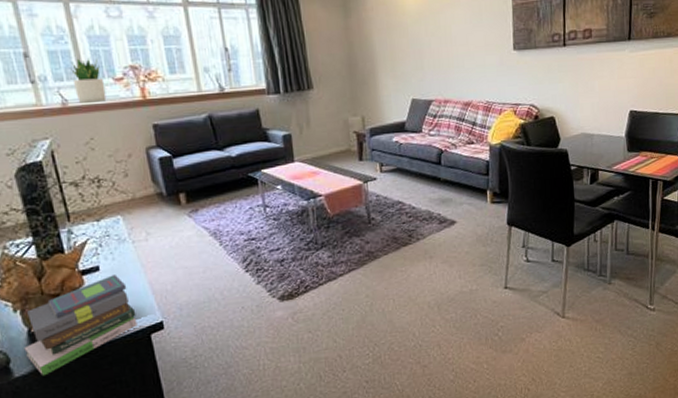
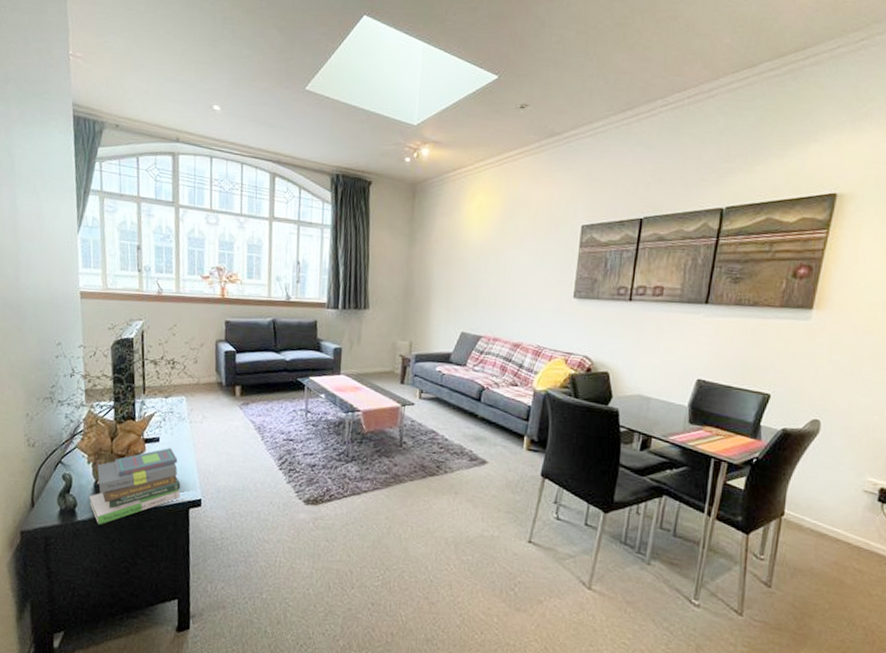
planter: present [71,57,107,103] -> none [170,255,194,295]

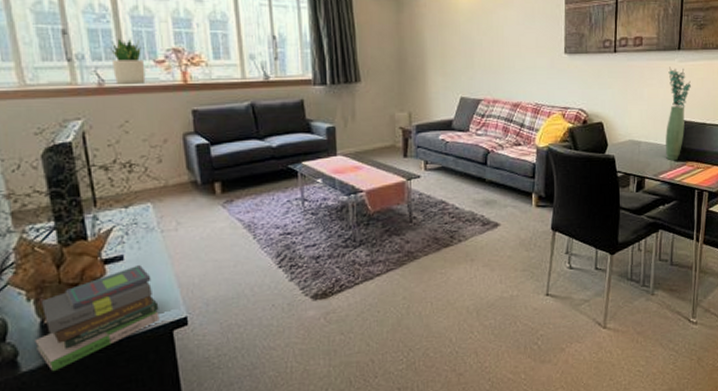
planter: none [170,255,194,295] -> present [111,38,146,84]
vase: none [679,321,718,424] -> present [666,66,691,161]

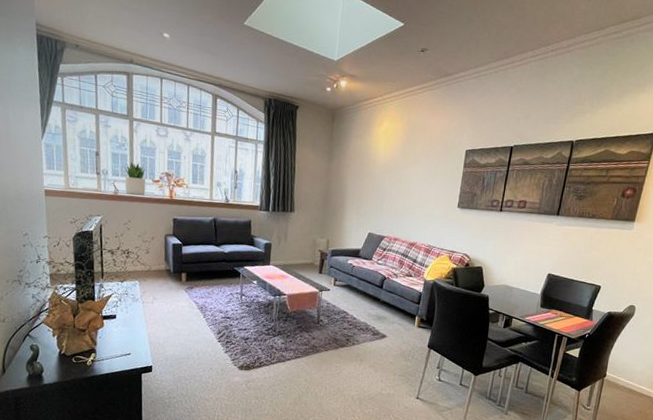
books: present [35,265,160,372] -> none [54,324,135,388]
vase: present [666,66,691,161] -> none [533,228,565,308]

